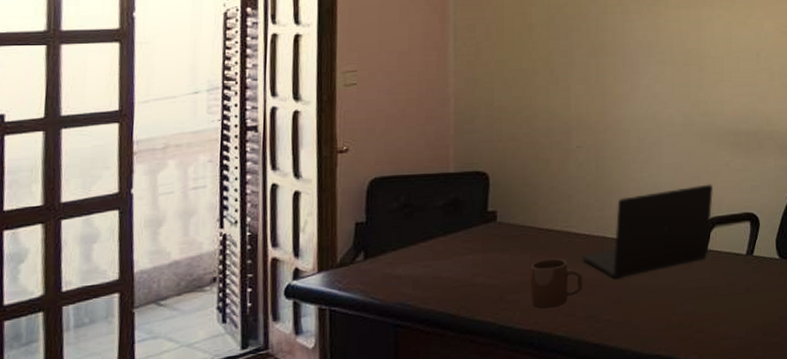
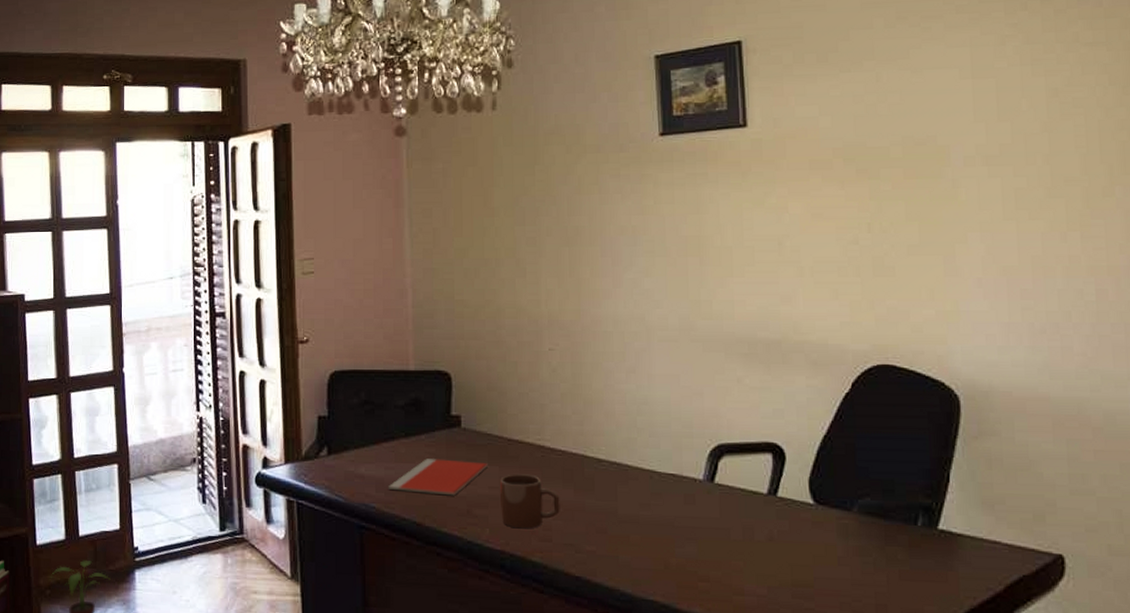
notebook: none [425,252,520,287] -> present [388,458,488,496]
laptop: present [582,184,713,278] -> none [558,403,721,505]

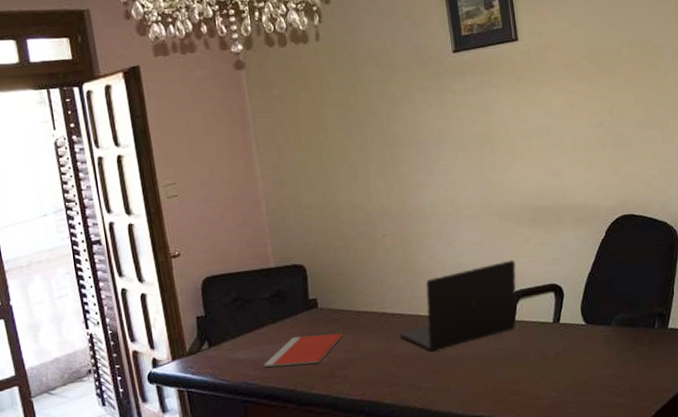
mug: present [499,474,560,529] -> none [354,336,403,381]
laptop: none [558,403,721,505] -> present [398,260,517,351]

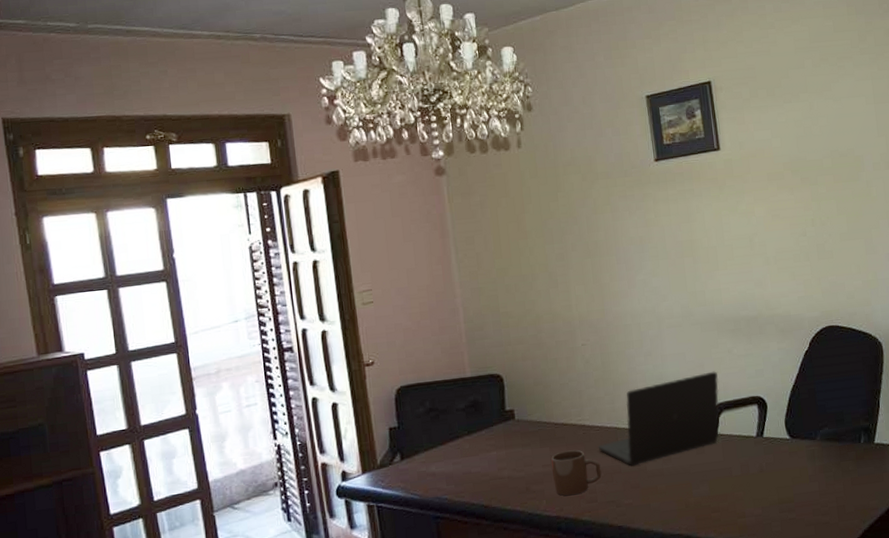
notebook: present [263,333,343,367] -> none [457,446,540,481]
mug: none [354,336,403,381] -> present [551,450,602,496]

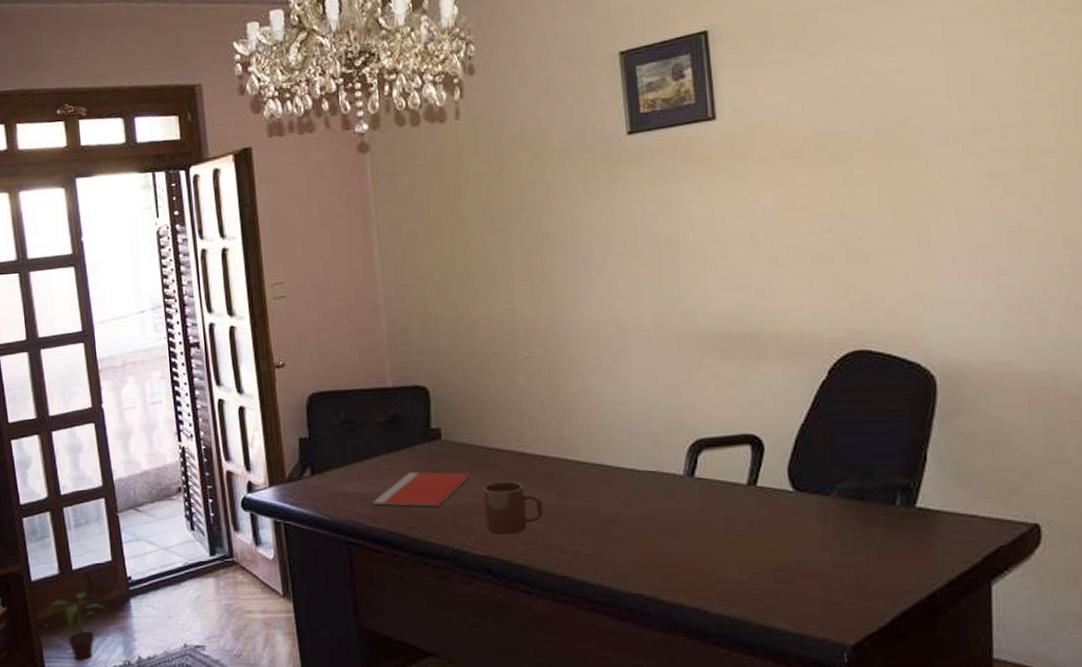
notebook: none [457,446,540,481] -> present [373,472,470,507]
laptop: present [597,371,720,466] -> none [540,399,699,506]

